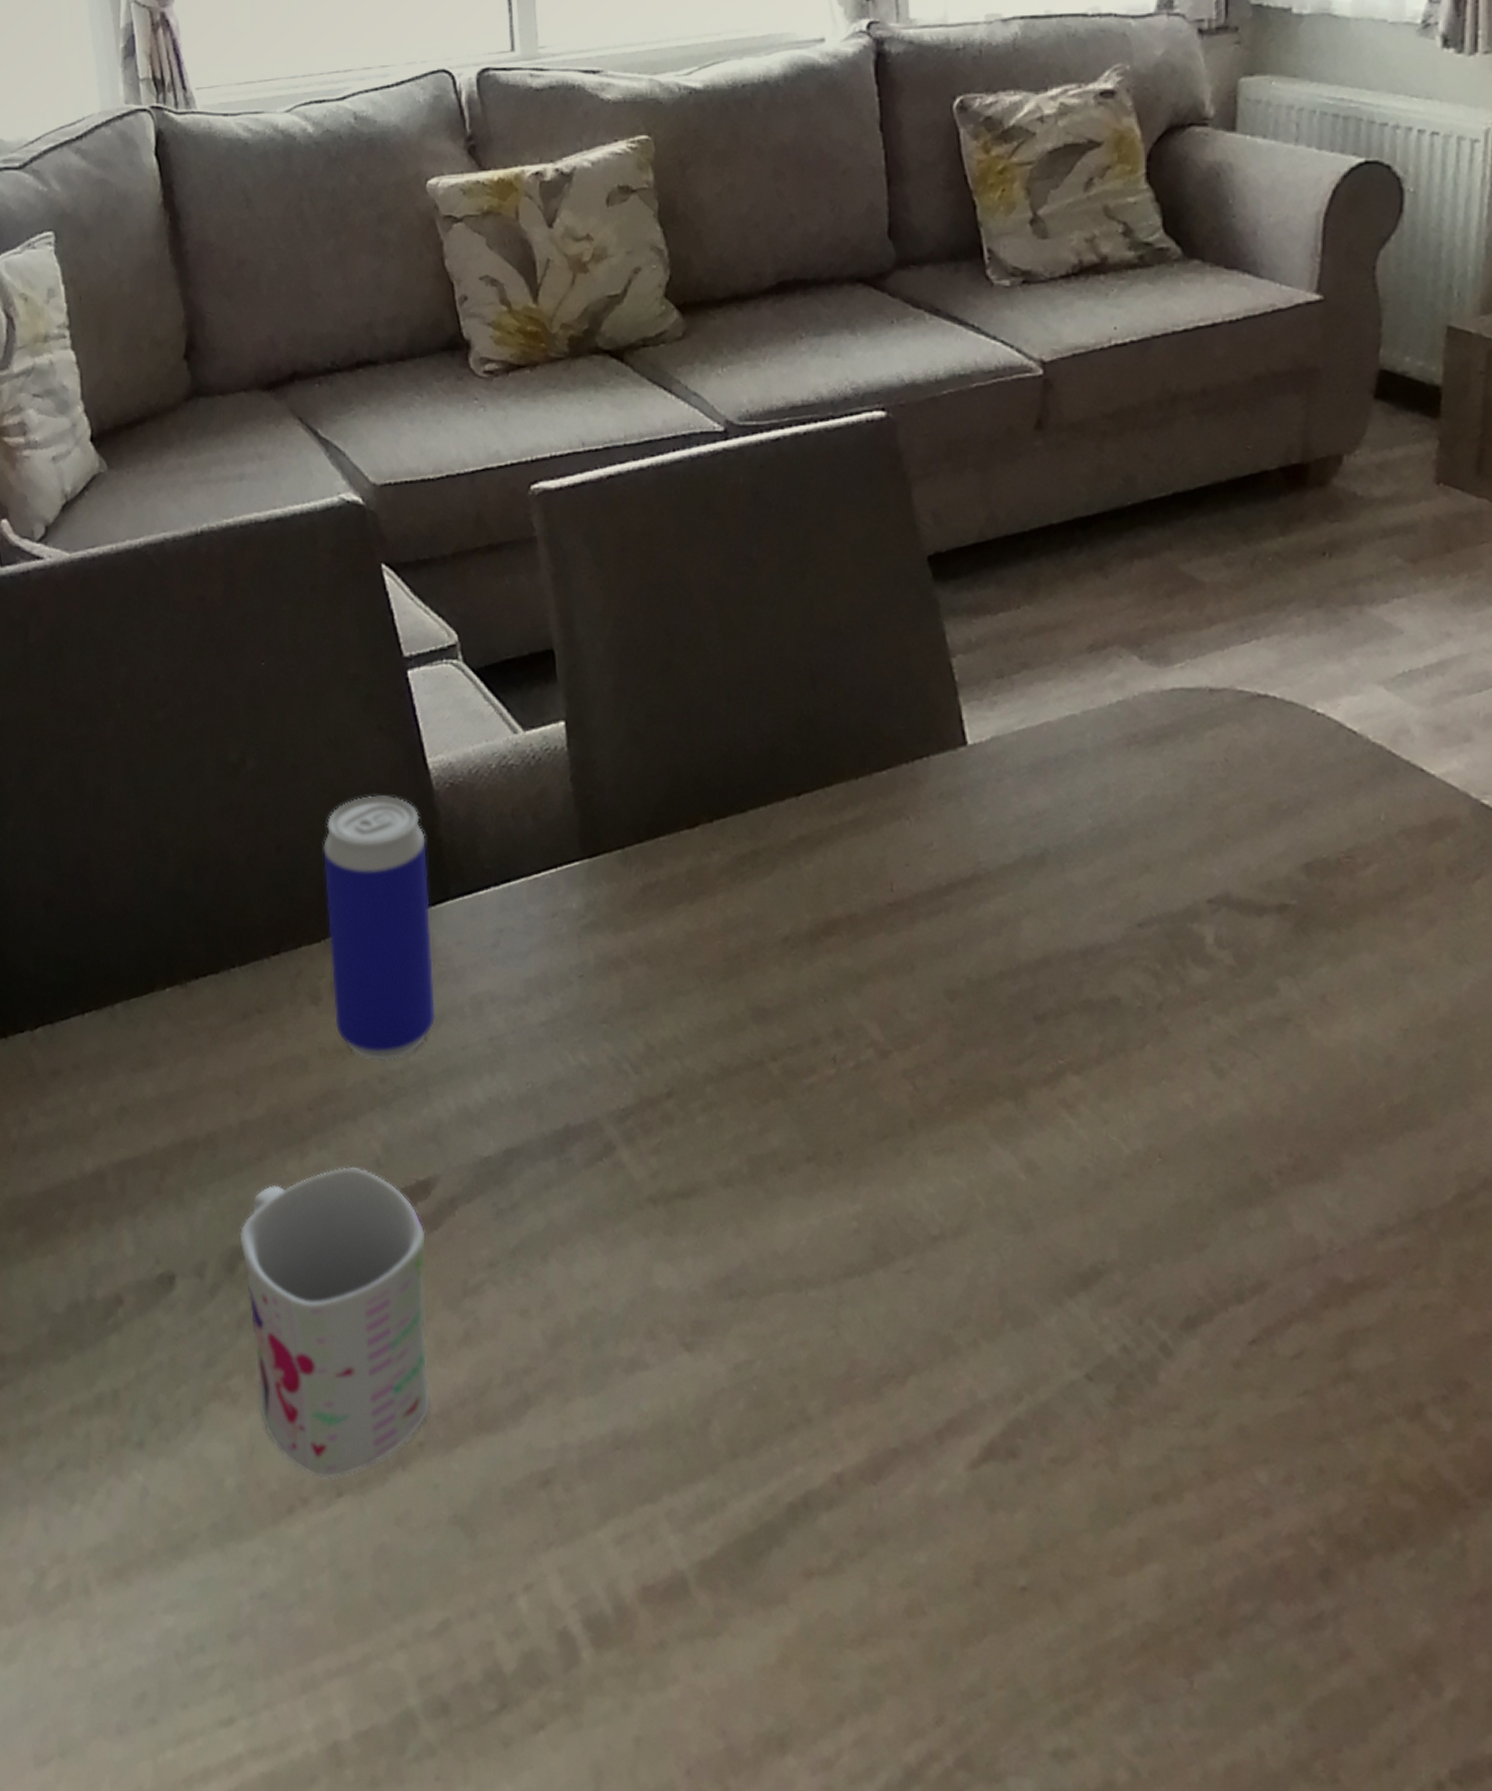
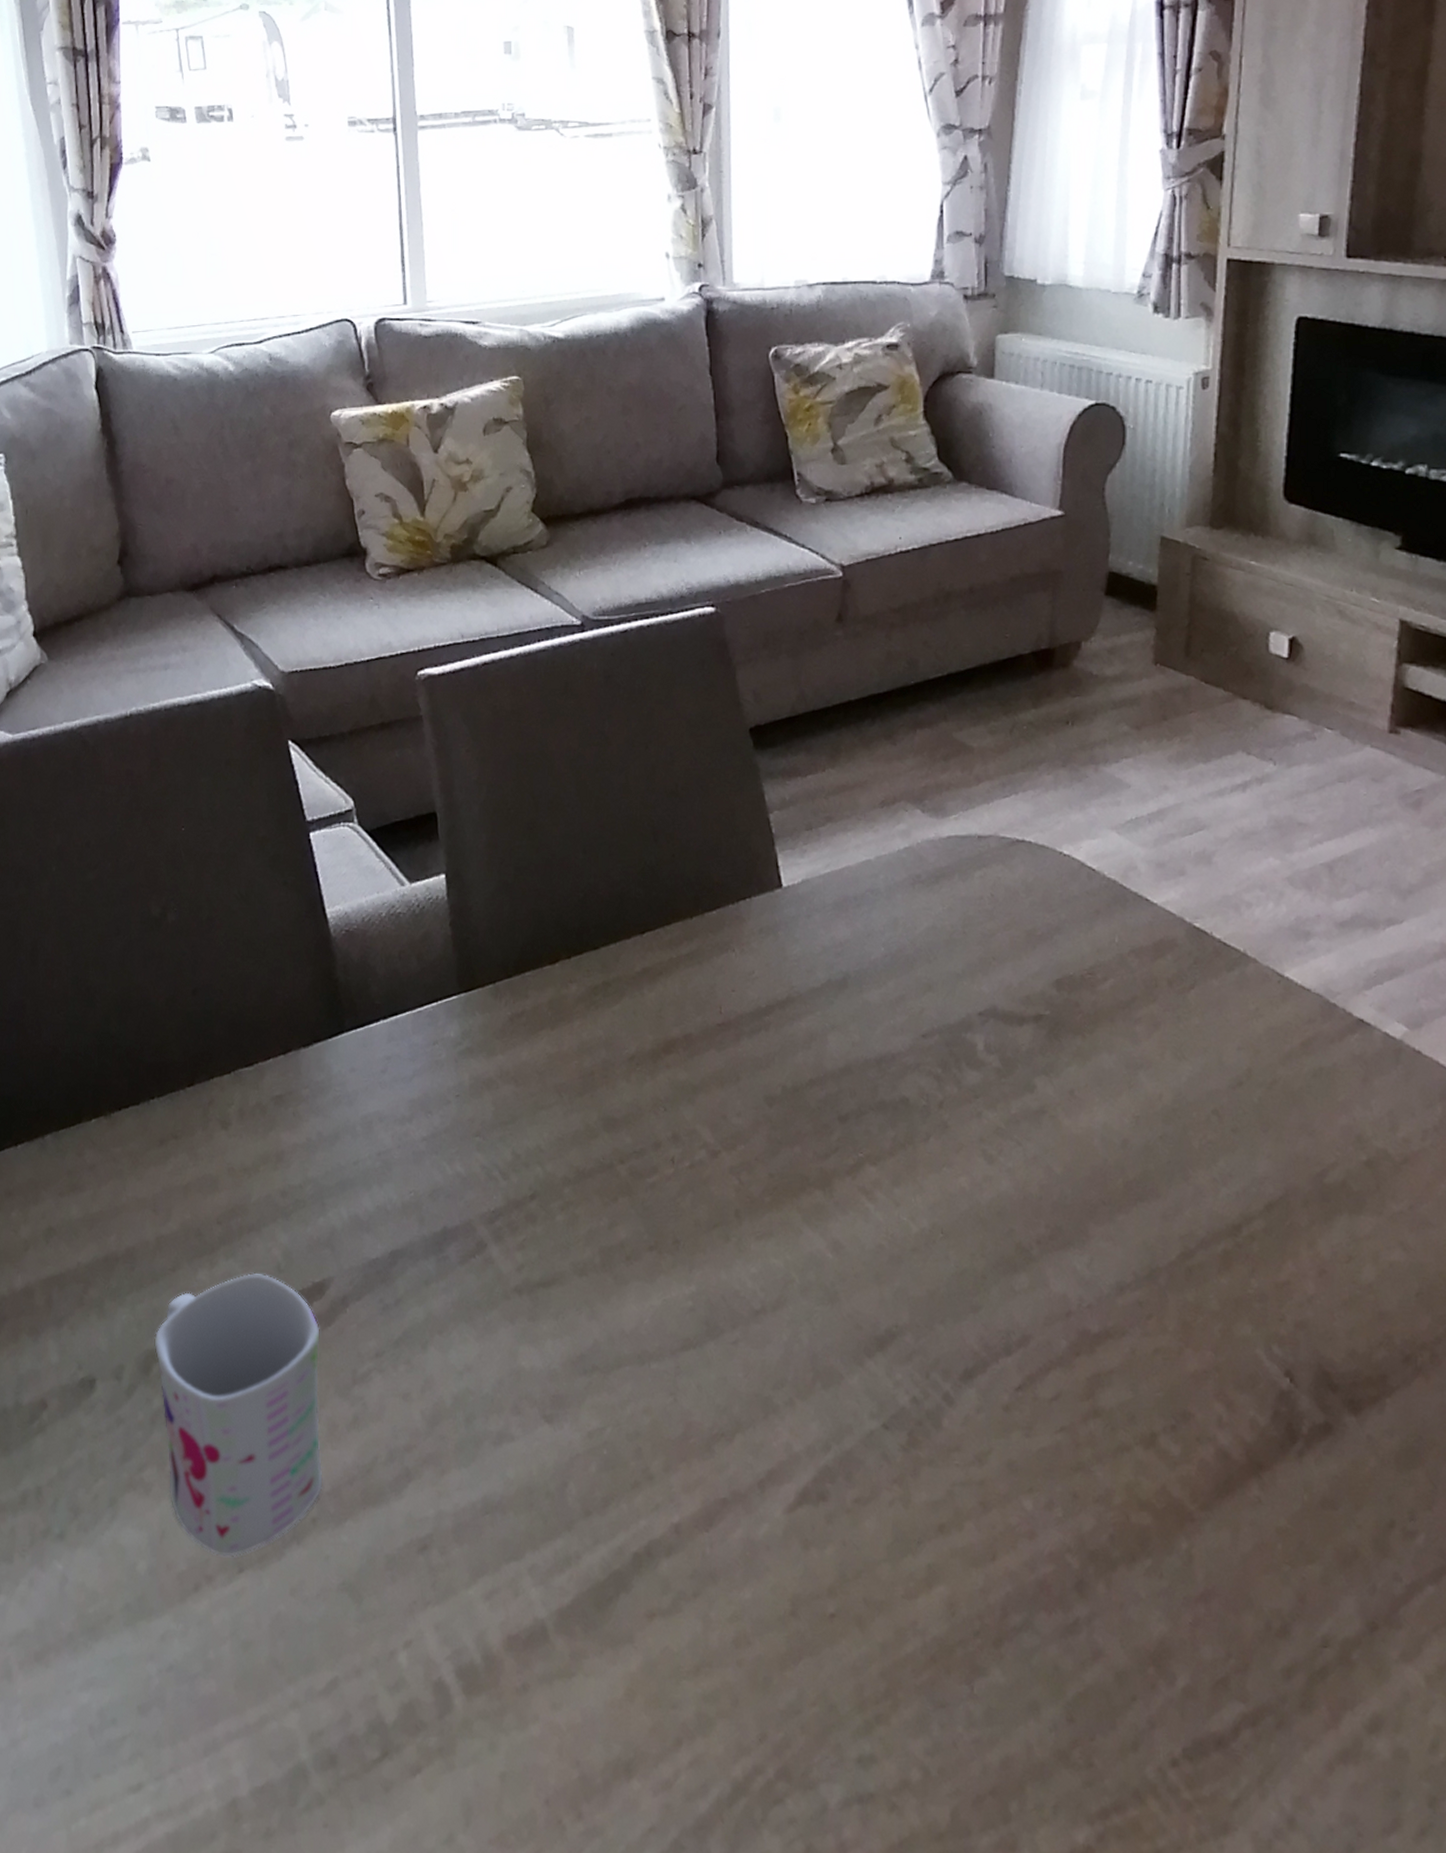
beverage can: present [323,795,436,1060] -> none [234,942,331,1176]

